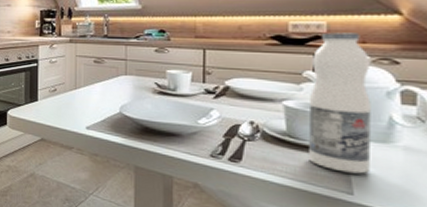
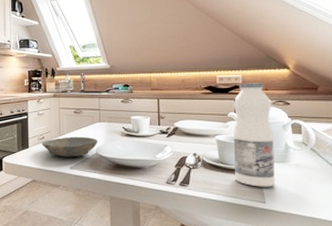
bowl: none [53,90,122,116] -> present [41,136,98,157]

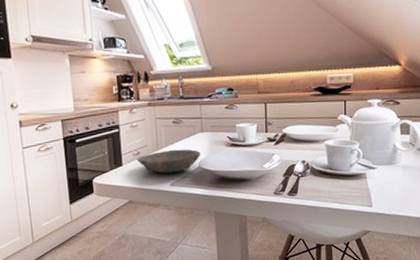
juice bottle: present [233,83,275,187] -> none [343,81,382,191]

